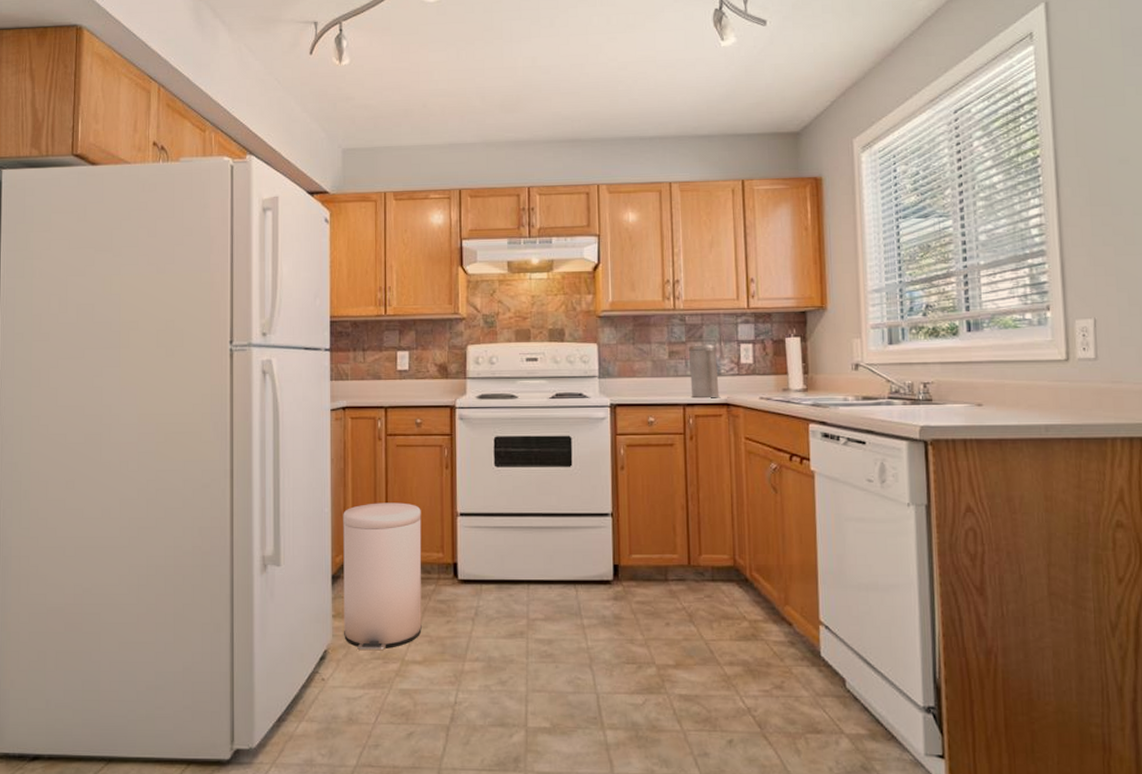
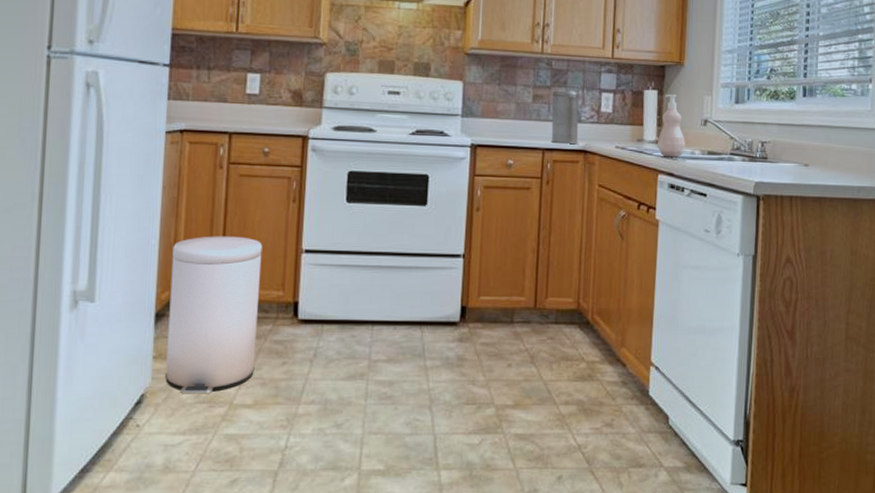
soap bottle: none [805,340,836,405] -> present [657,94,685,158]

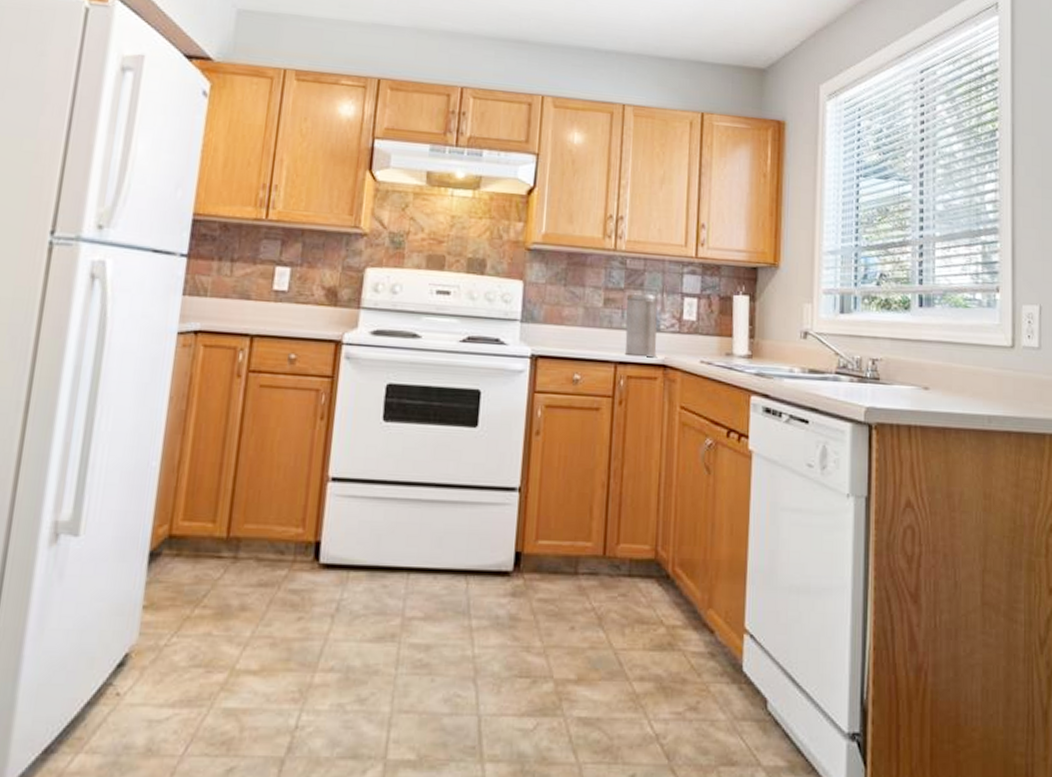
pedal bin: present [165,236,263,394] -> none [155,458,282,656]
soap bottle: present [657,94,685,158] -> none [750,300,782,376]

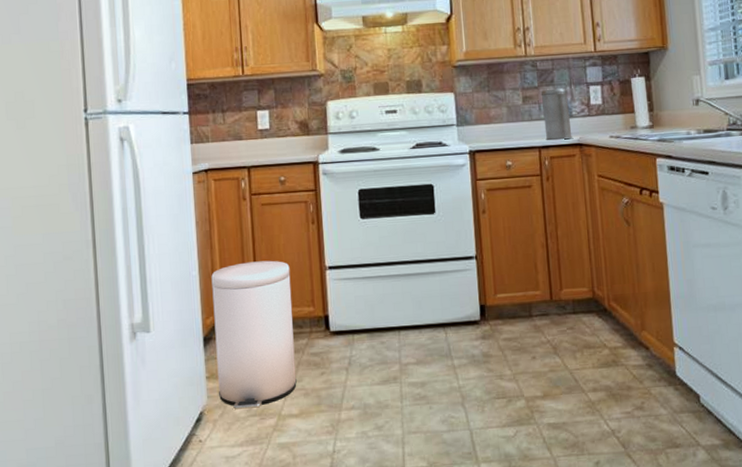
pedal bin: none [155,458,282,656] -> present [211,260,297,410]

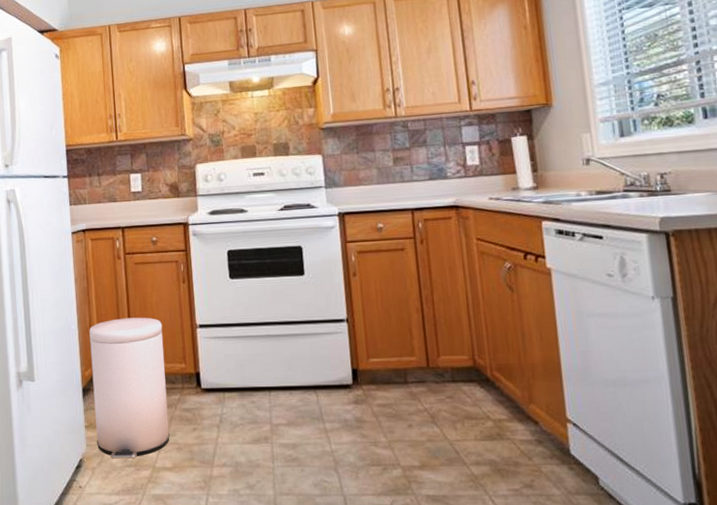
canister: present [540,88,572,141] -> none [412,148,448,203]

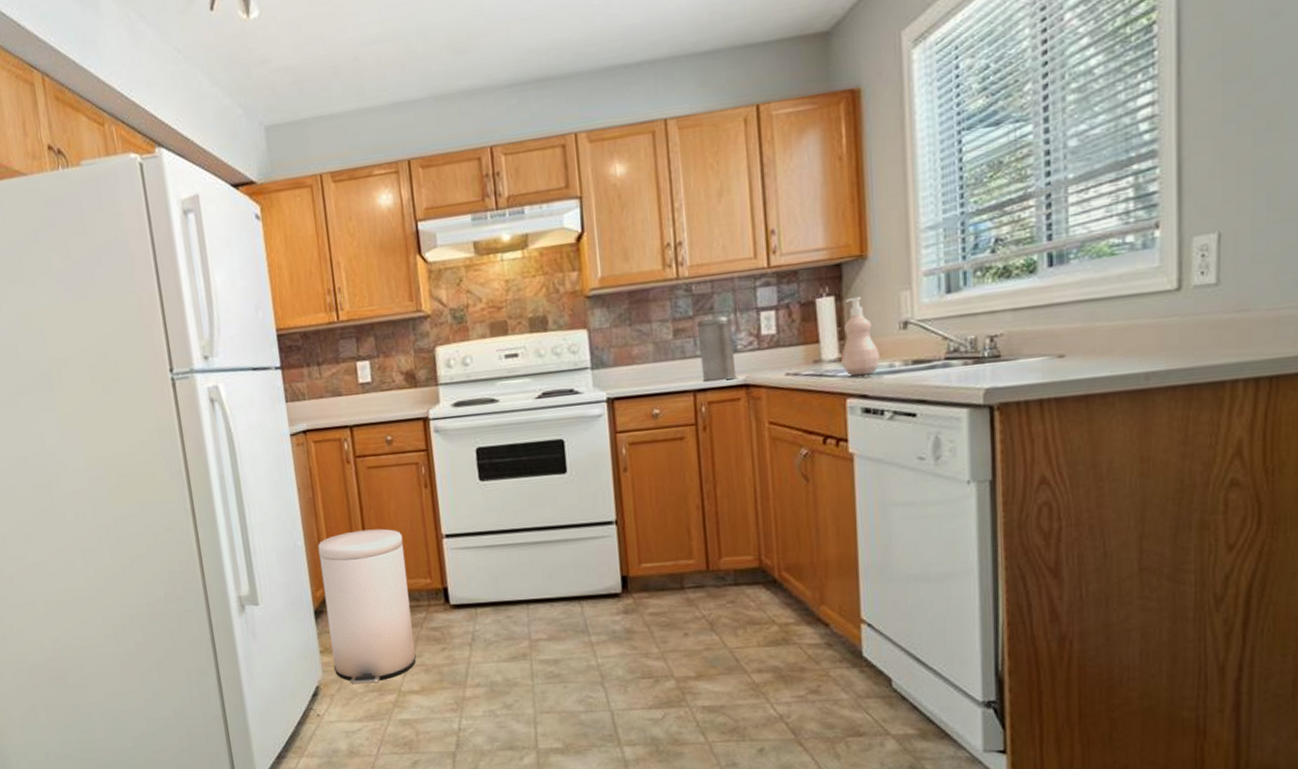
canister: none [412,148,448,203] -> present [696,315,737,383]
soap bottle: none [535,137,568,203] -> present [841,296,880,377]

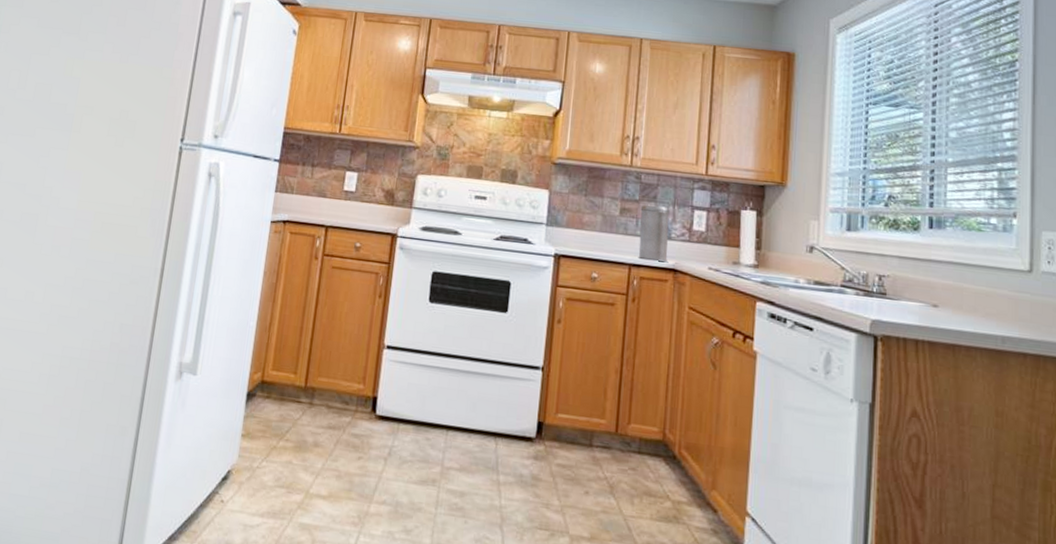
pedal bin: present [318,528,416,685] -> none [250,323,348,480]
soap bottle: present [841,296,880,377] -> none [756,216,788,285]

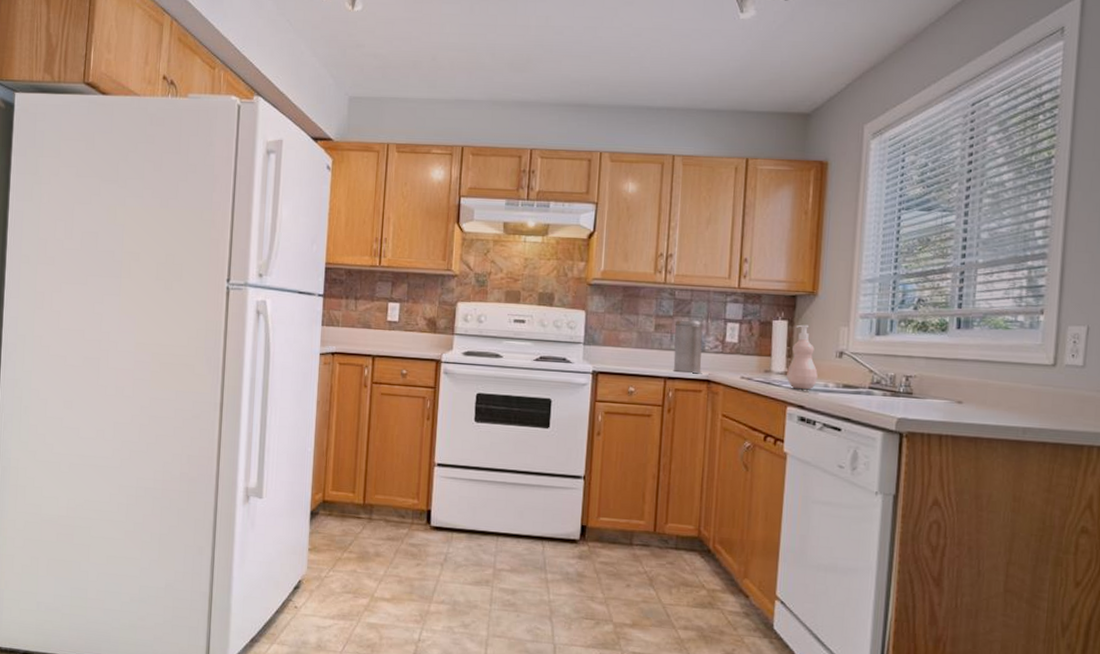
soap bottle: none [756,216,788,285] -> present [787,324,818,390]

